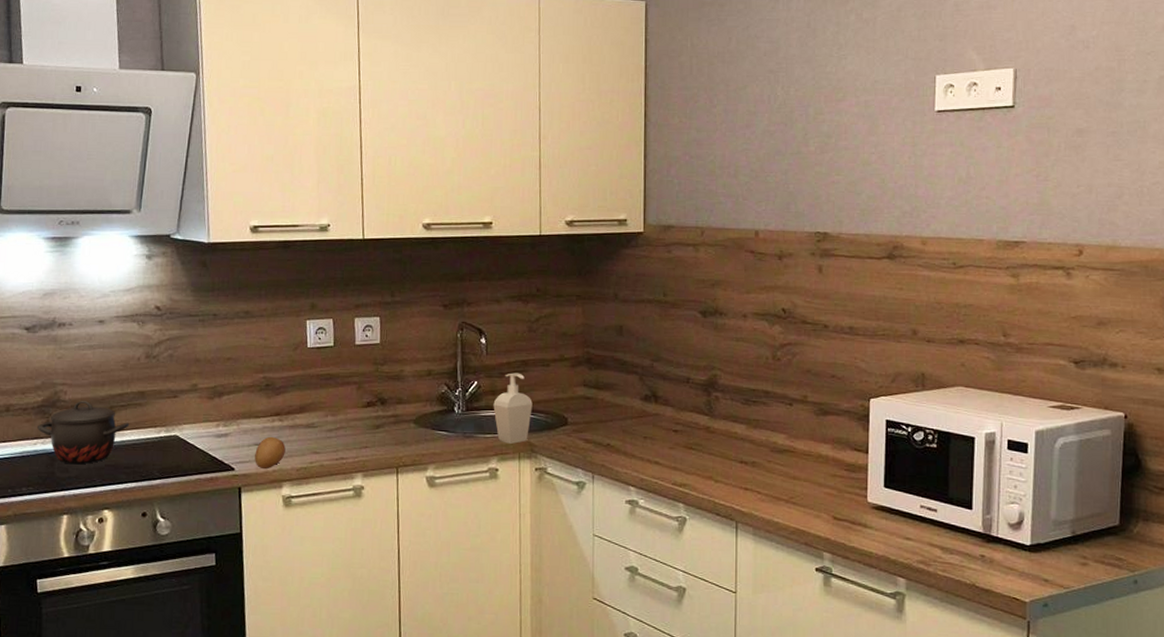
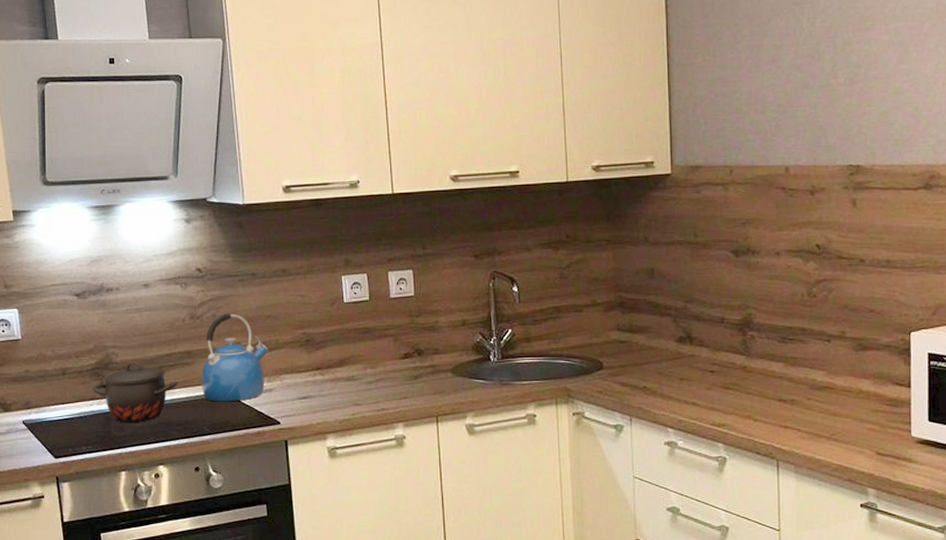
kettle: none [153,354,227,446] -> present [201,313,269,402]
fruit: present [255,436,286,470] -> none [299,390,328,422]
soap bottle: present [493,372,533,444] -> none [528,319,567,390]

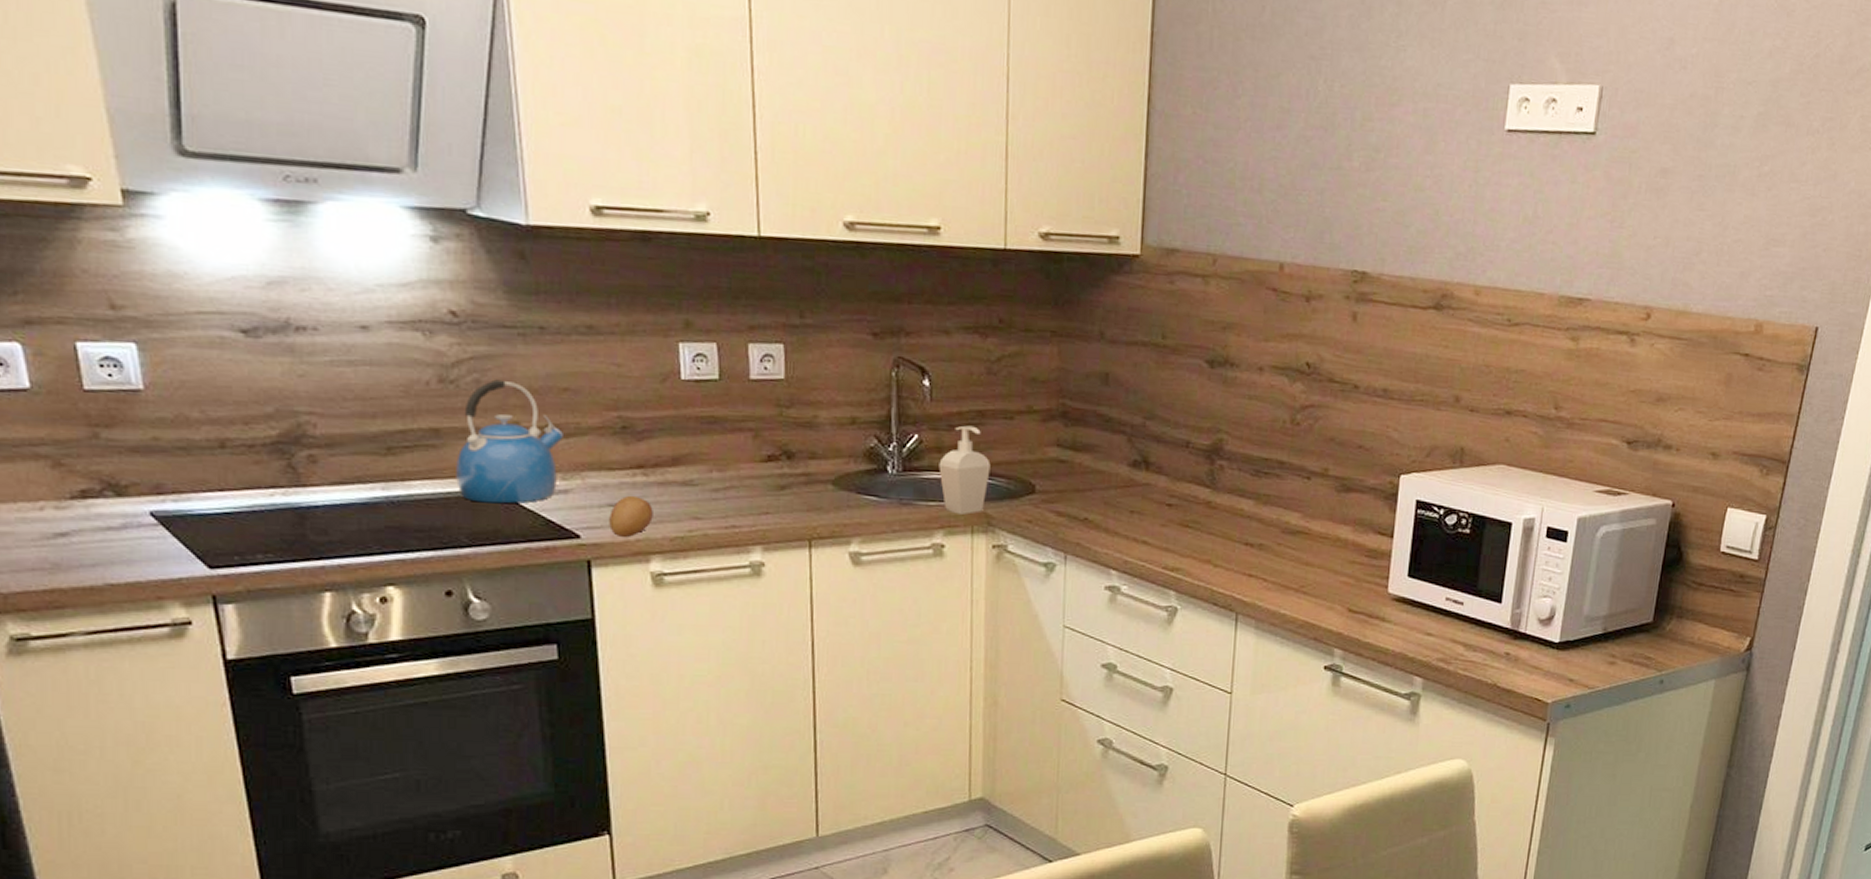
cooking pot: present [93,362,179,423] -> none [273,437,419,525]
fruit: none [299,390,328,422] -> present [609,495,653,538]
soap bottle: none [528,319,567,390] -> present [939,425,991,515]

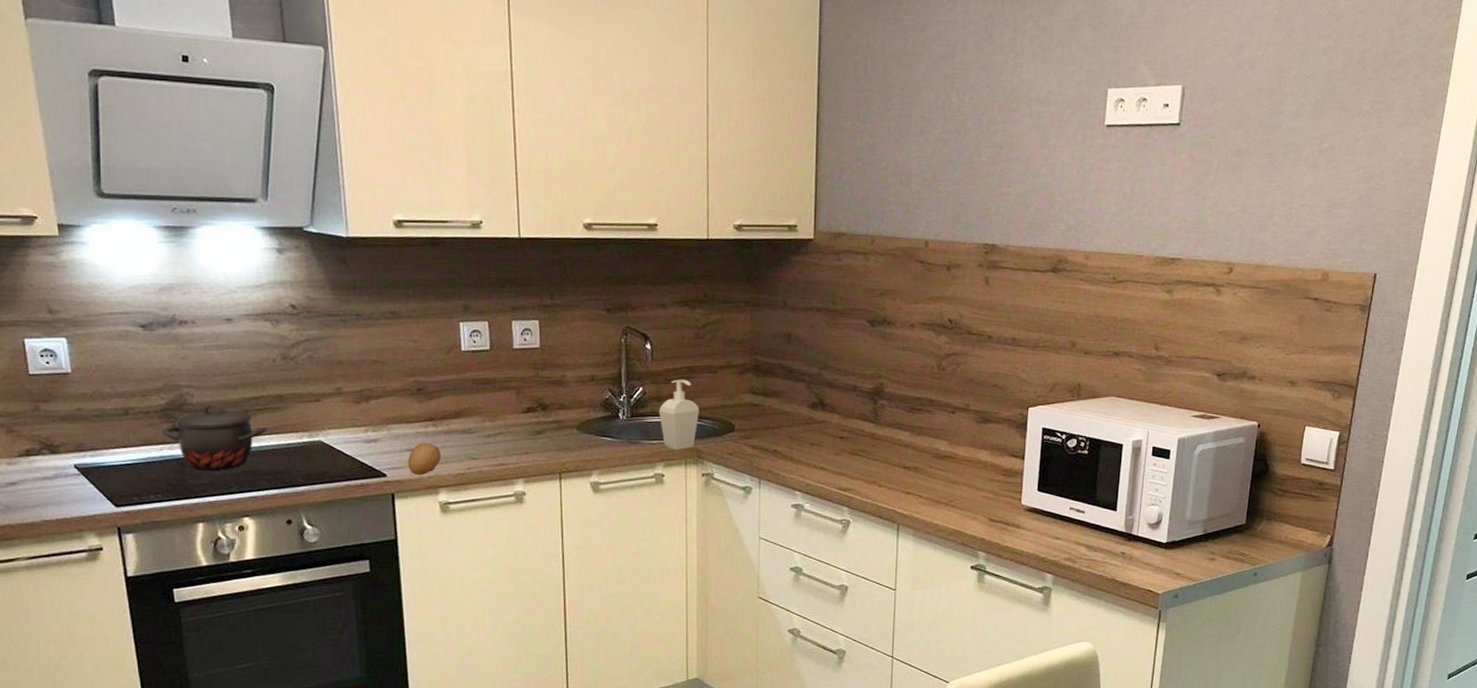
cooking pot: none [273,437,419,525] -> present [162,404,268,471]
kettle: present [456,379,565,504] -> none [295,355,375,452]

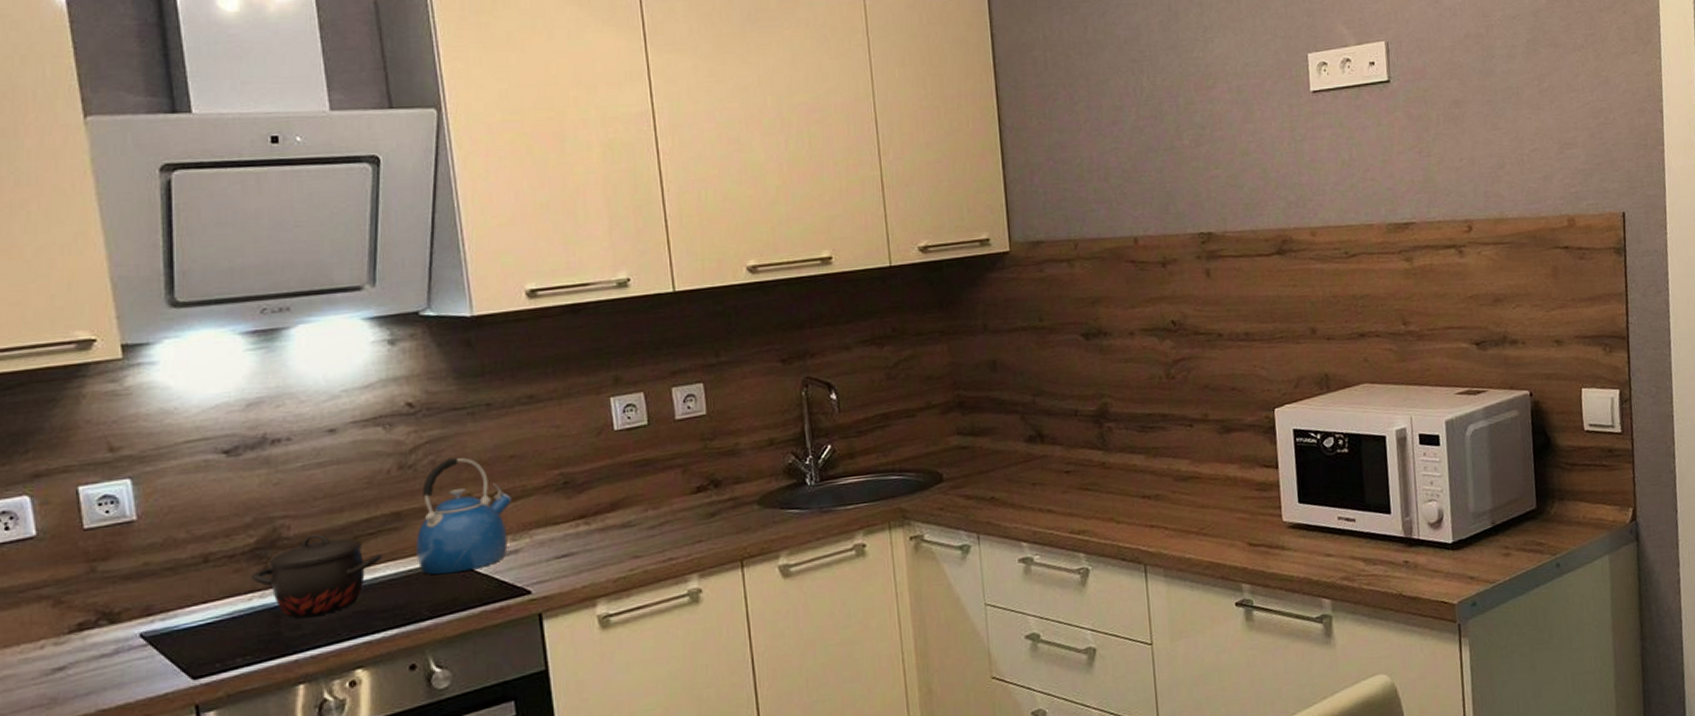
kettle: none [295,355,375,452] -> present [416,457,513,575]
fruit: present [408,442,441,476] -> none [557,545,597,587]
soap bottle: present [659,379,699,450] -> none [852,428,900,513]

